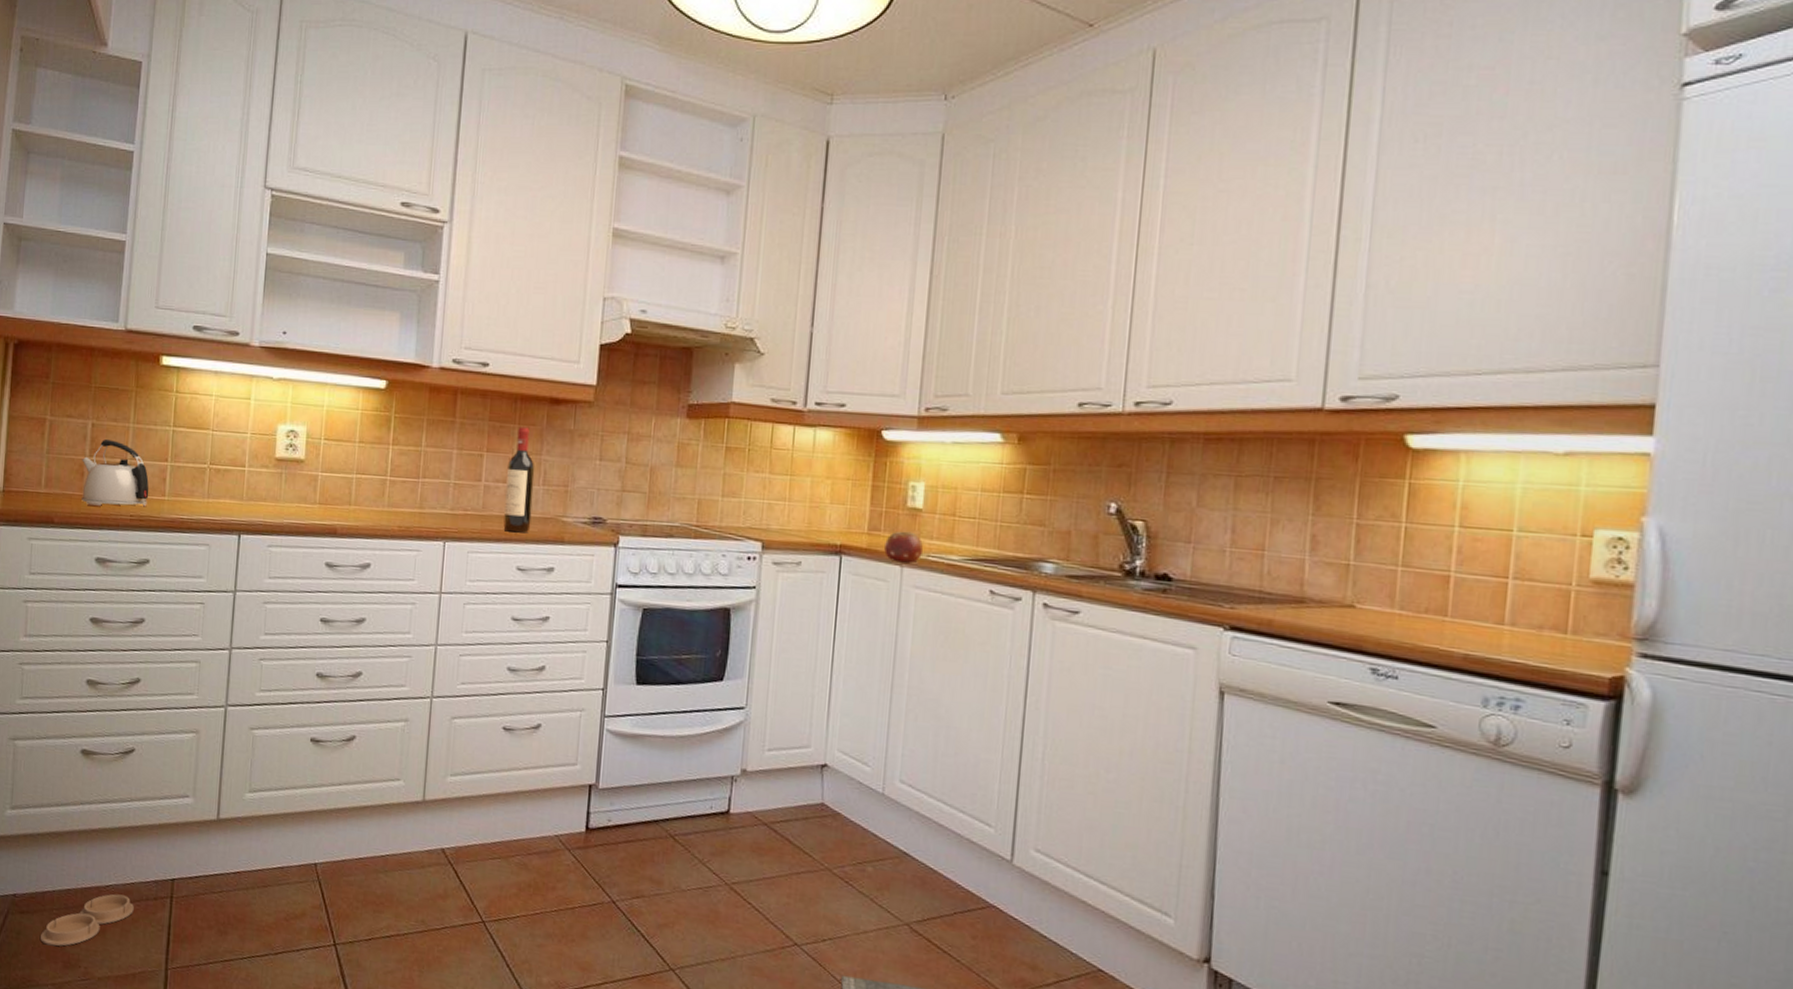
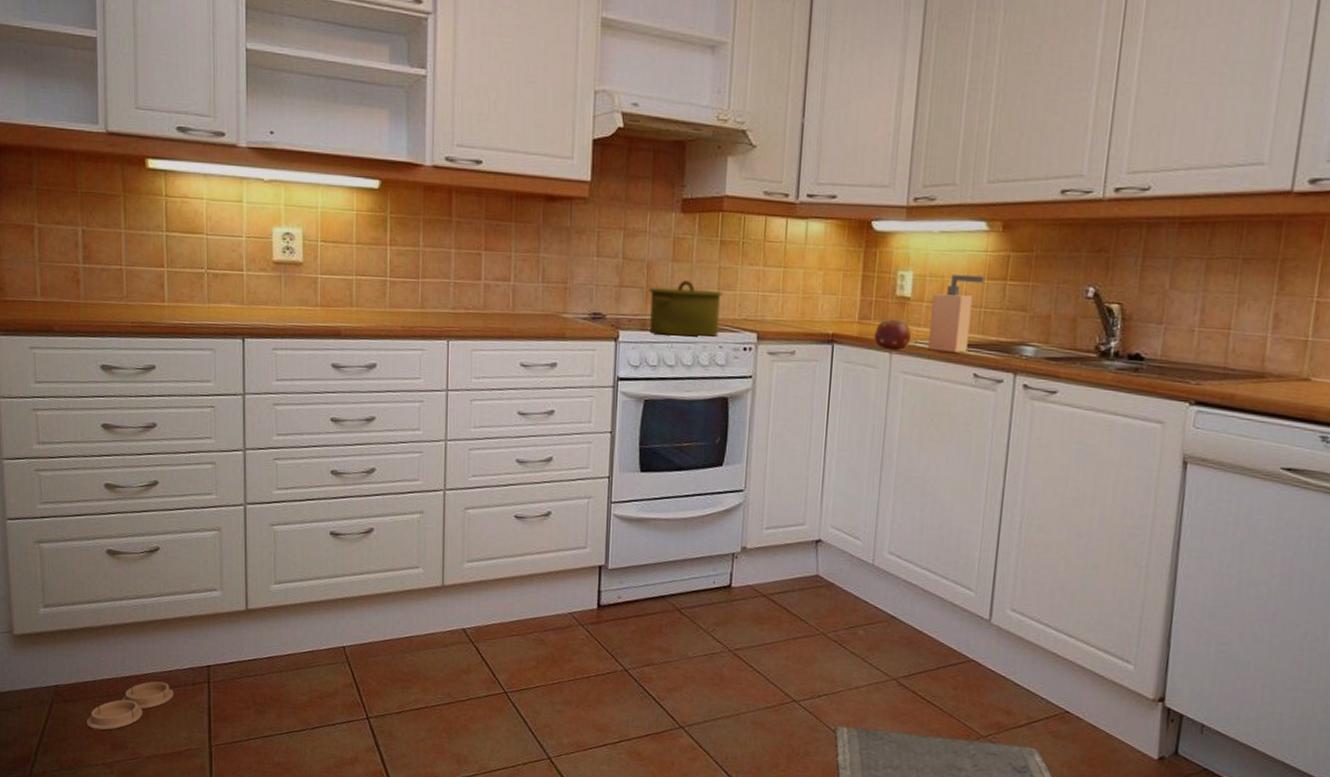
kettle: present [81,438,149,507] -> none [76,245,148,314]
wine bottle: present [503,426,535,534] -> none [505,224,534,330]
cooking pot: none [651,486,727,545] -> present [649,280,723,338]
soap dispenser: none [941,486,999,568] -> present [928,274,984,353]

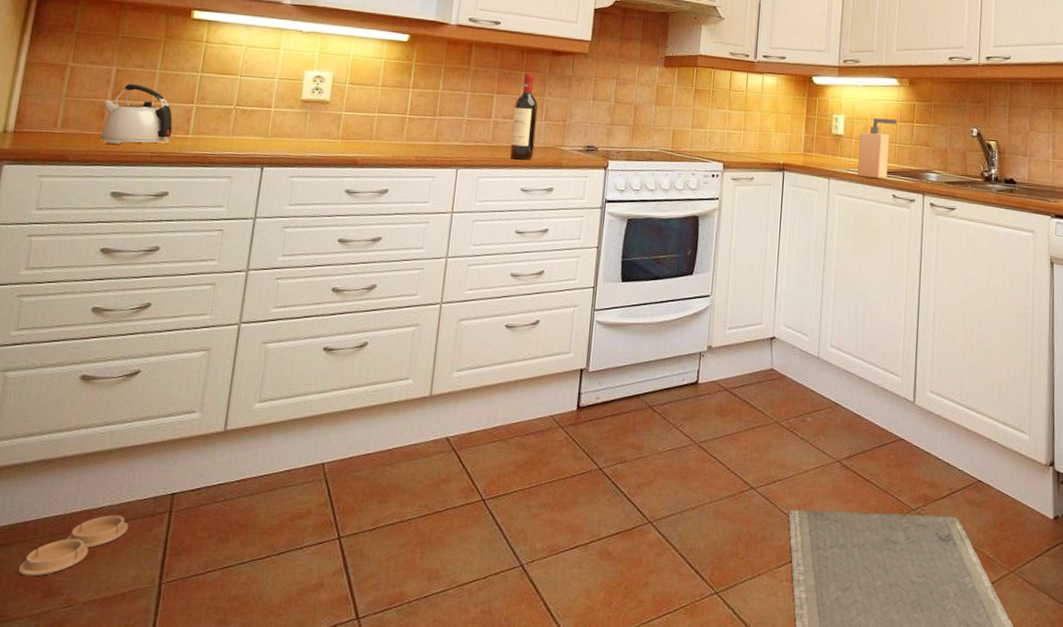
kettle: none [76,245,148,314] -> present [100,83,173,145]
wine bottle: none [505,224,534,330] -> present [510,73,539,160]
cooking pot: present [649,280,723,338] -> none [634,120,696,166]
fruit: present [874,319,912,350] -> none [816,152,845,176]

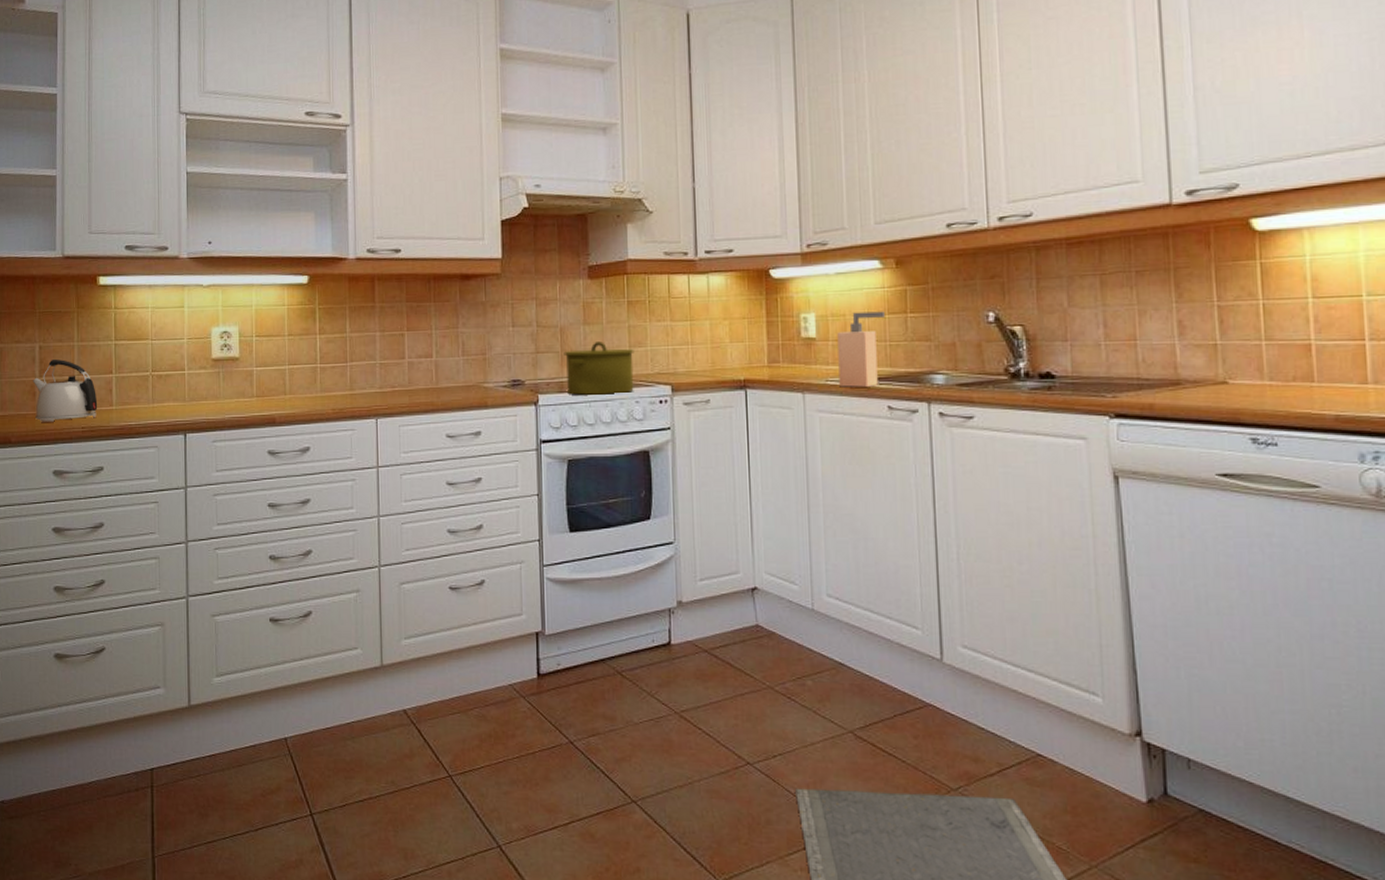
pet bowl: present [18,515,129,577] -> none [31,789,117,847]
wine bottle: present [510,73,539,160] -> none [427,304,455,403]
cooking pot: none [634,120,696,166] -> present [563,342,634,395]

